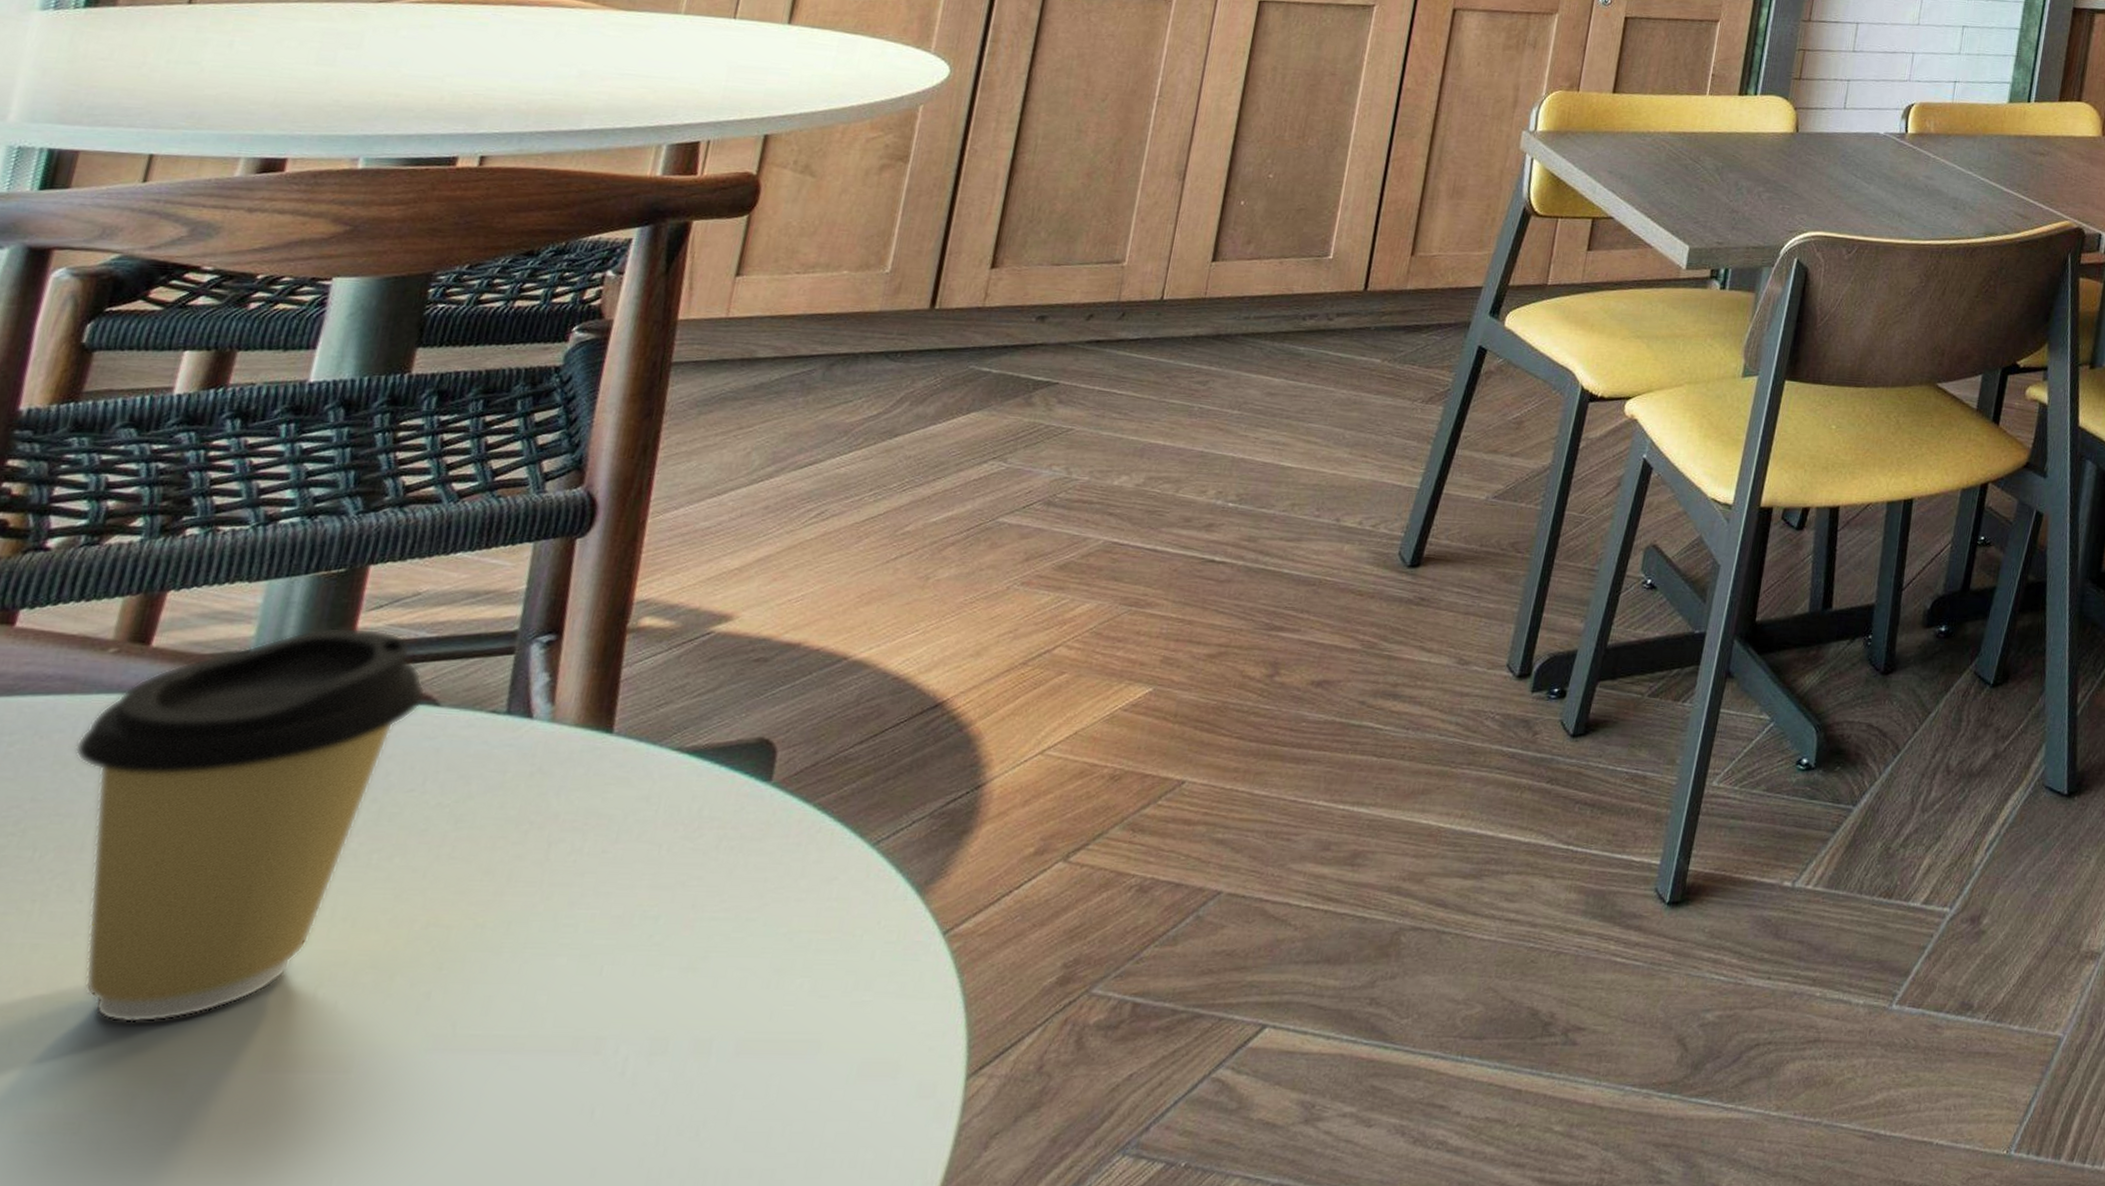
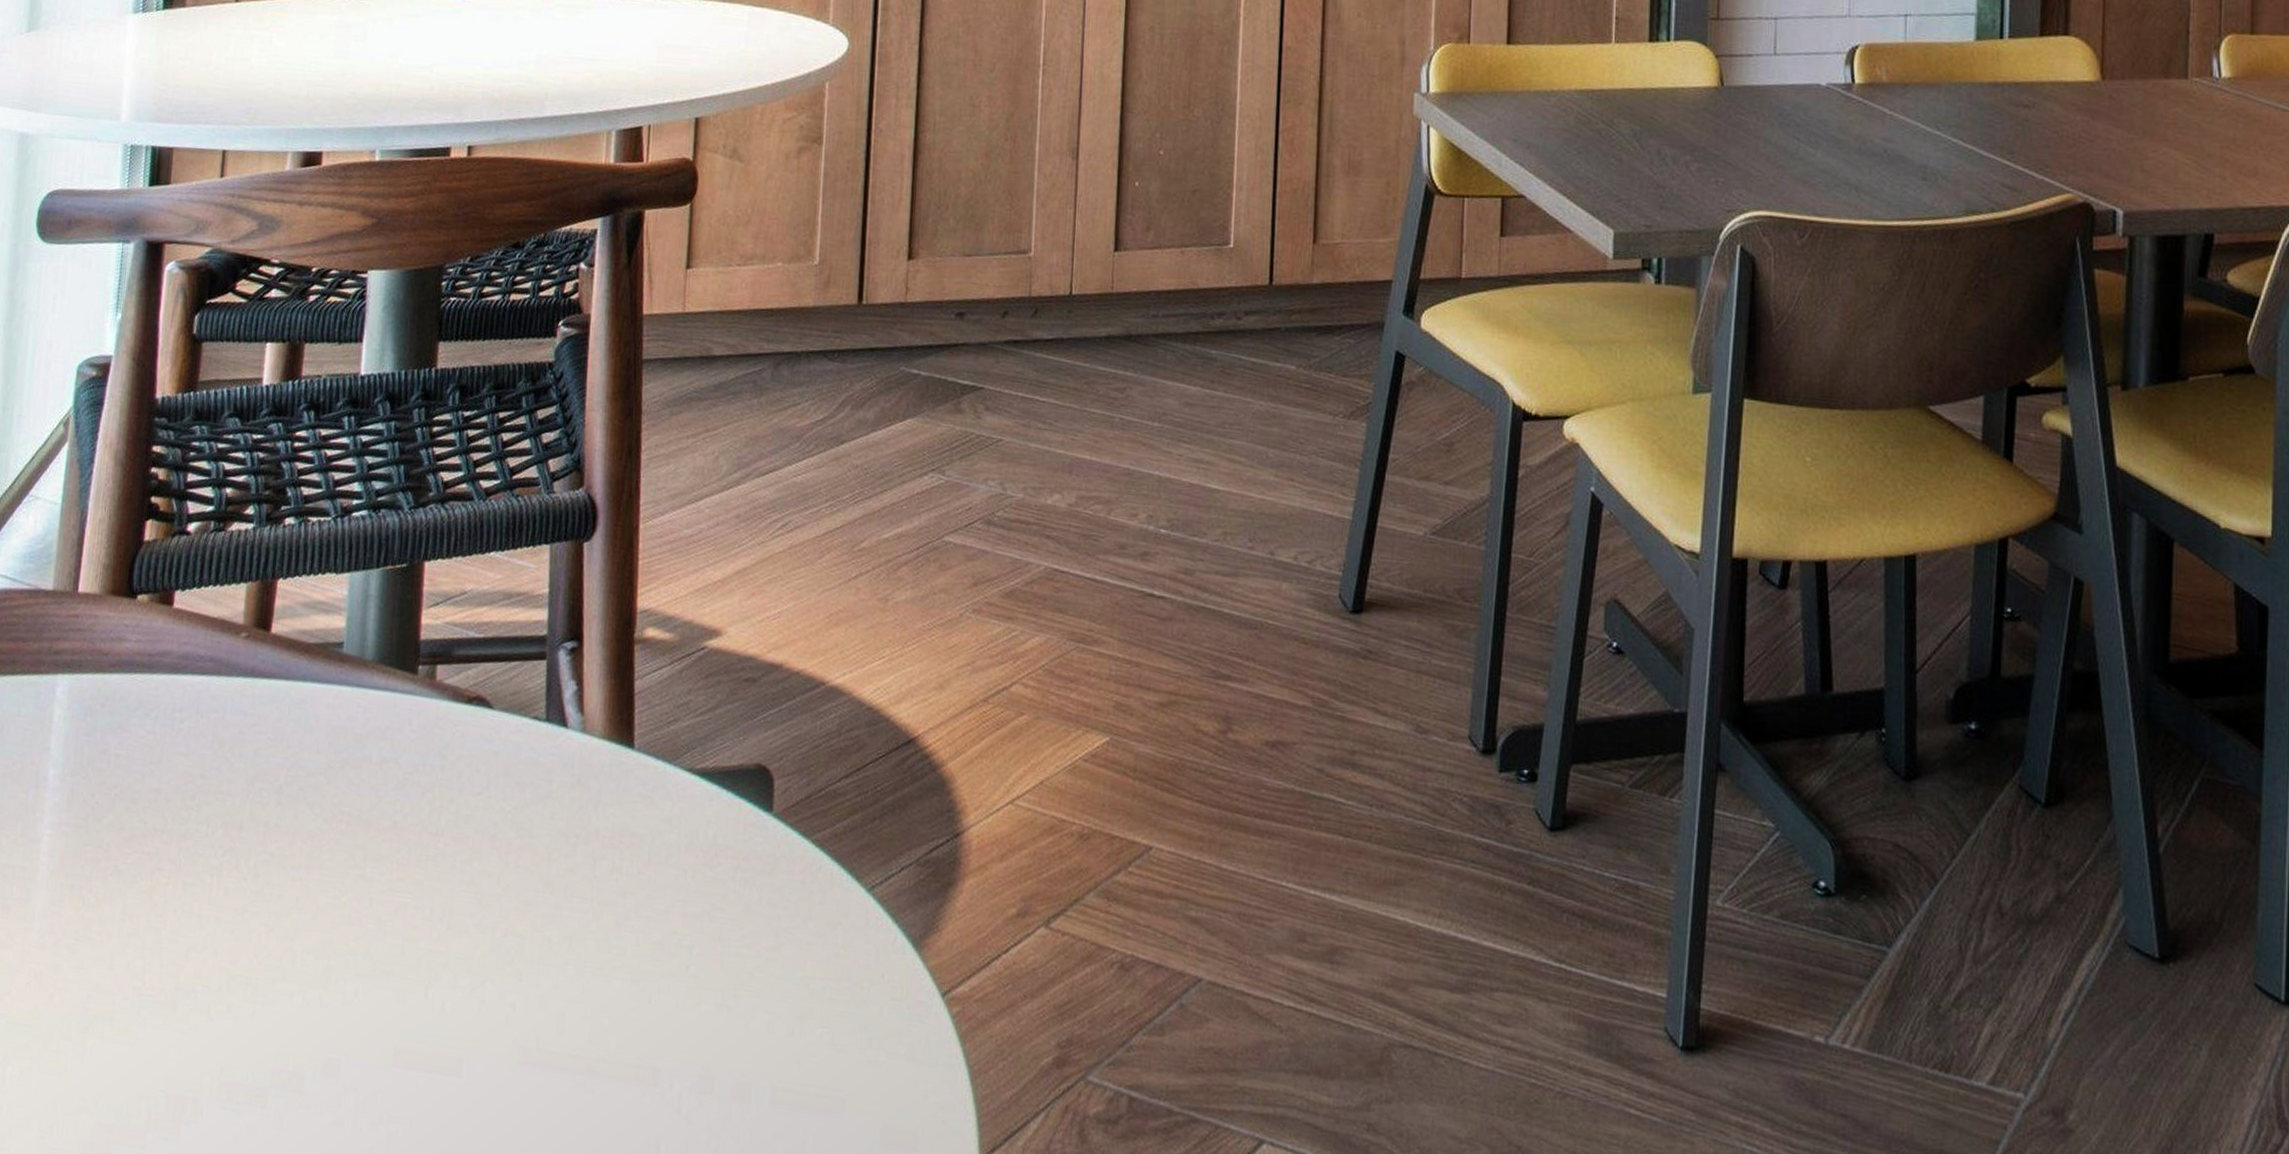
coffee cup: present [75,627,426,1024] -> none [227,622,481,1005]

